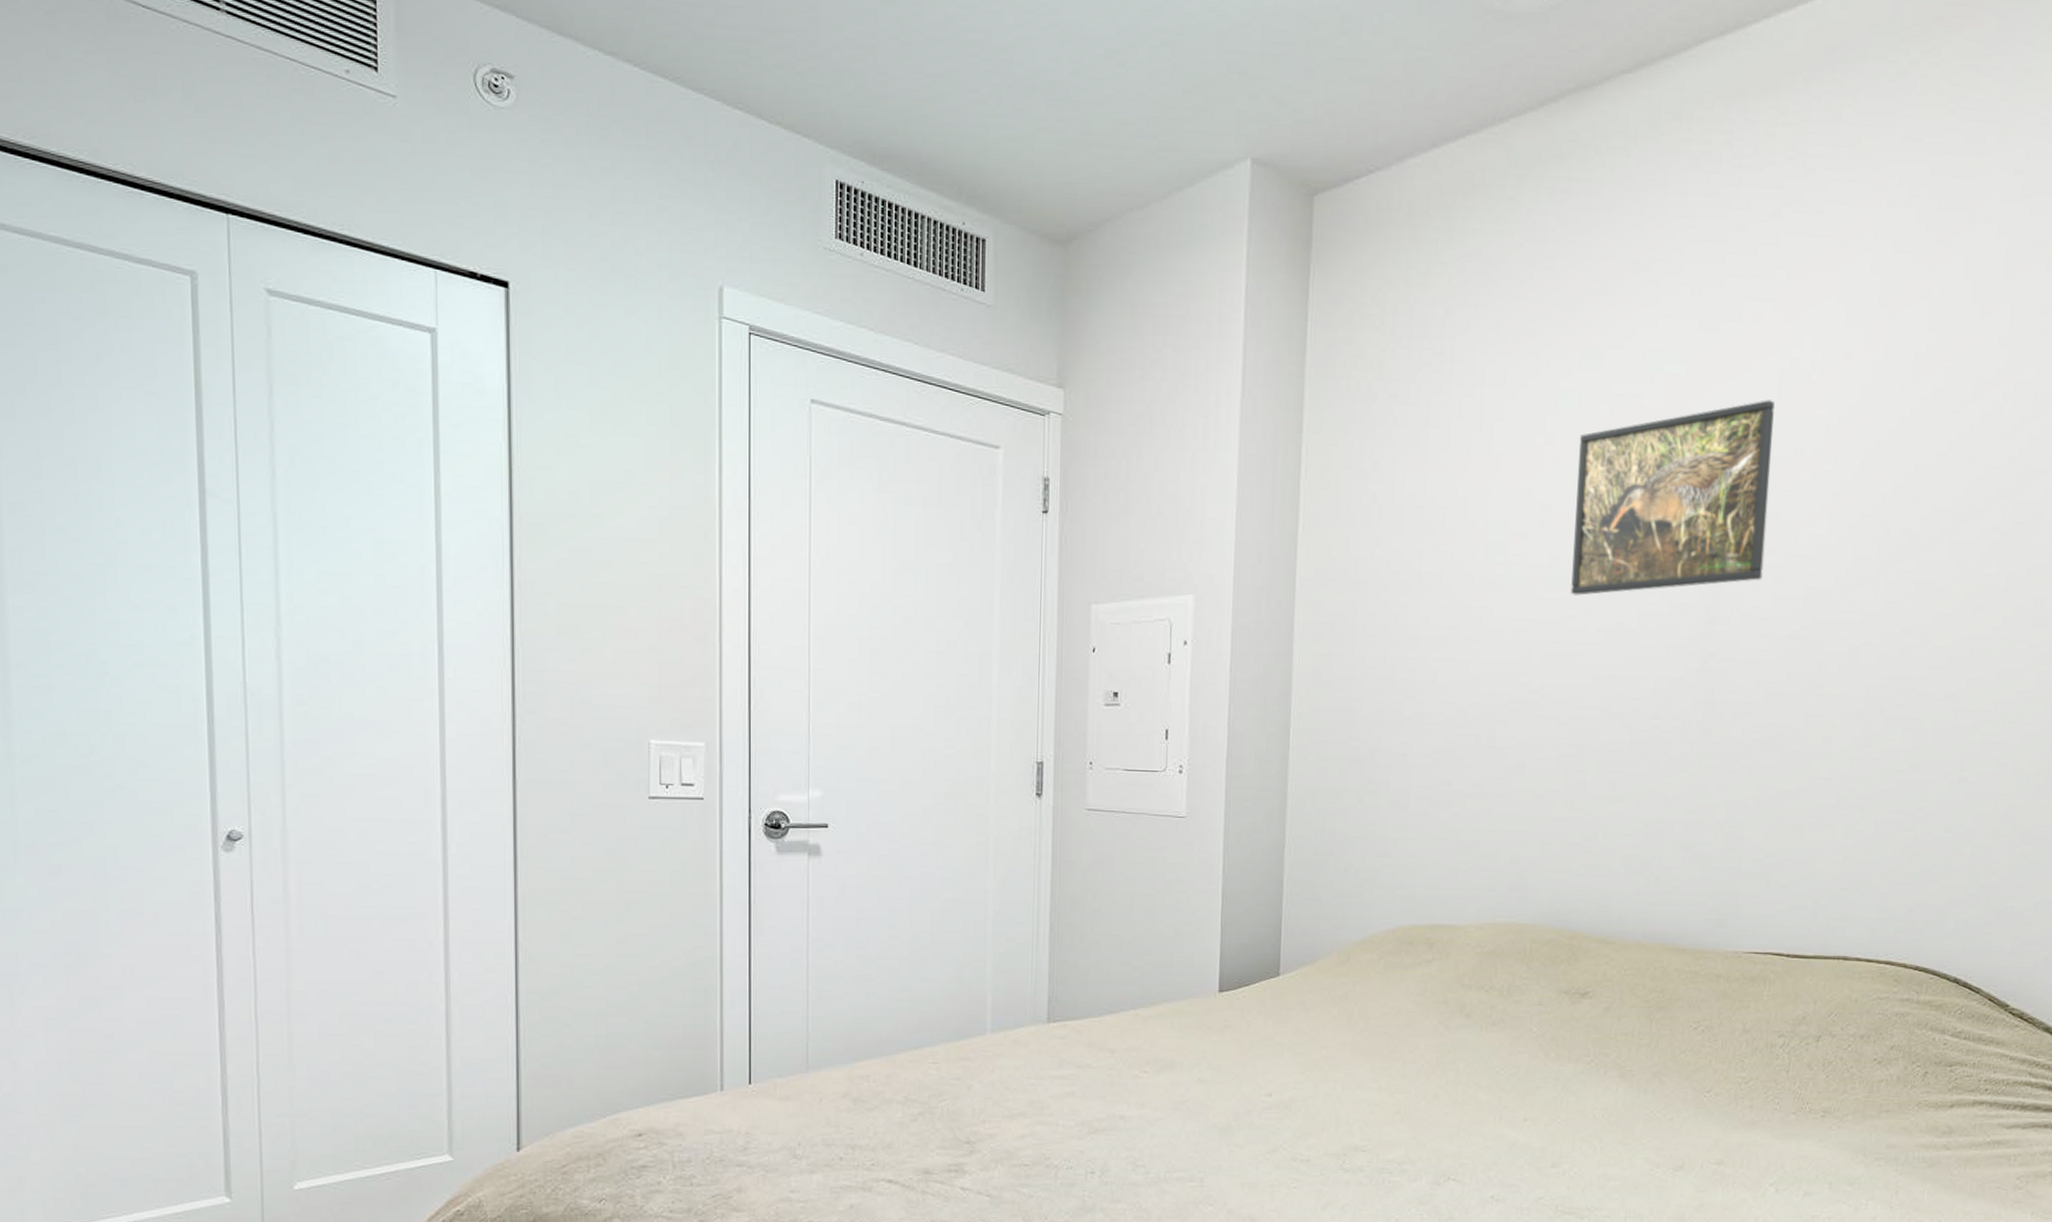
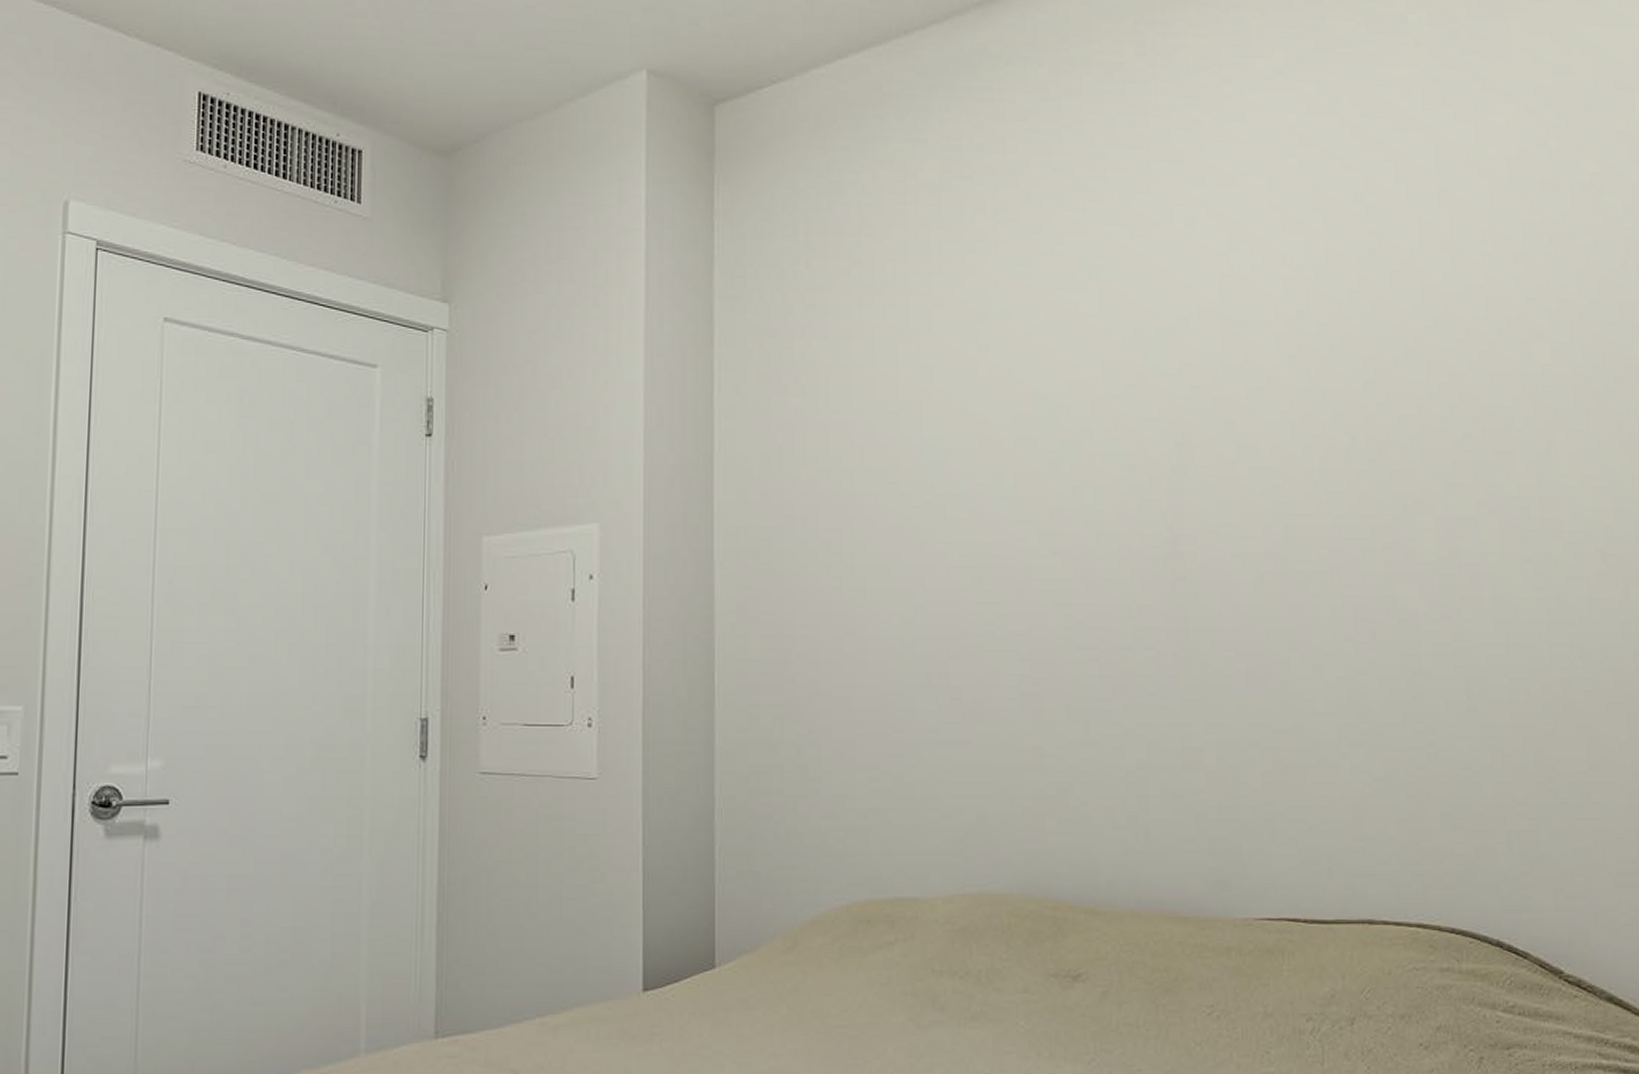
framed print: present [1571,400,1775,596] -> none [1014,306,1226,515]

